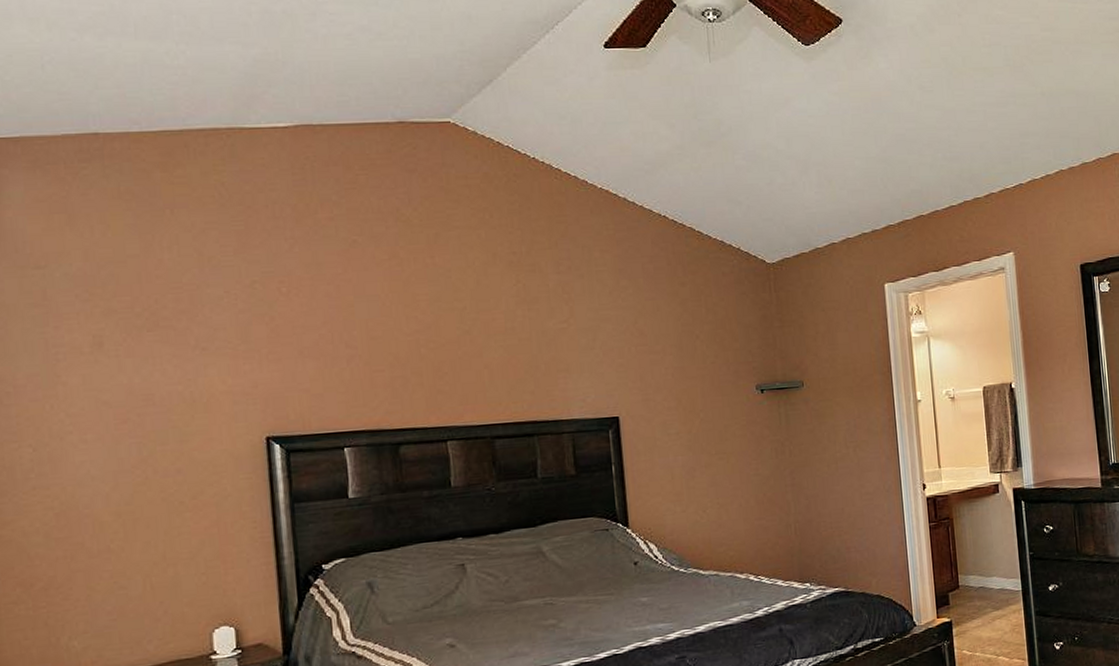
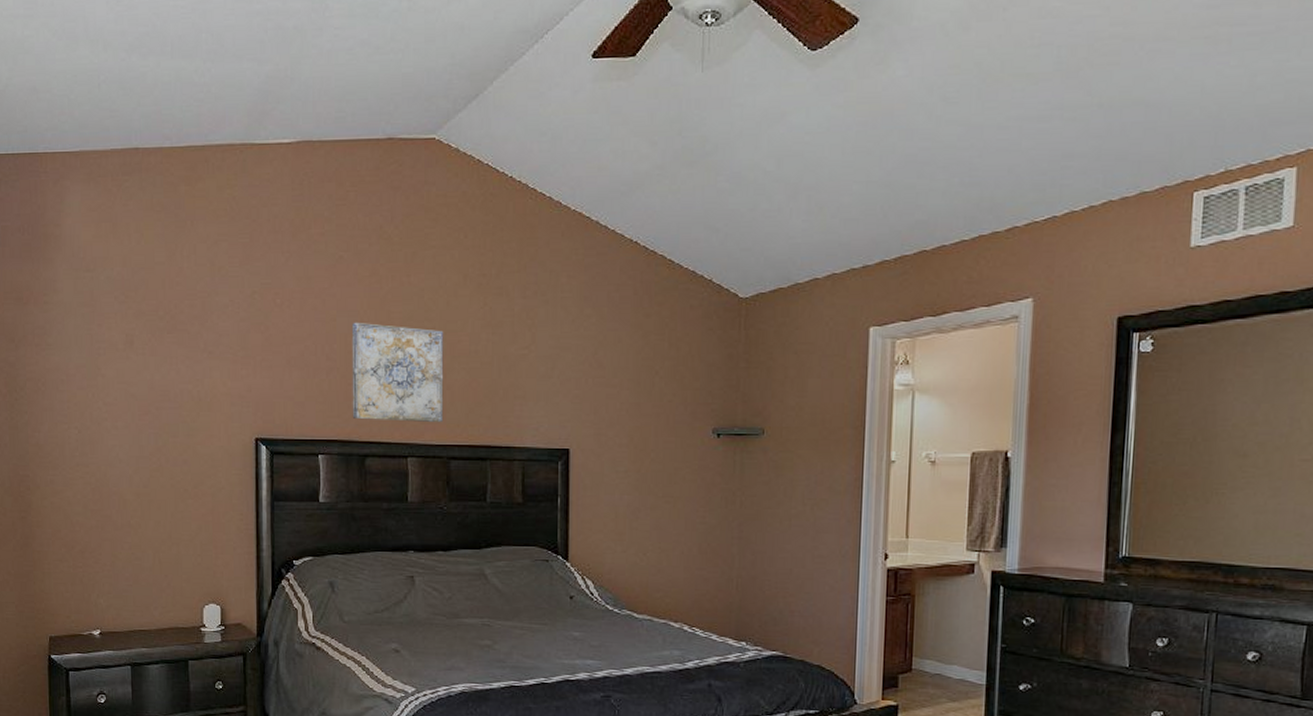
wall art: none [372,306,484,407] -> present [351,322,444,423]

